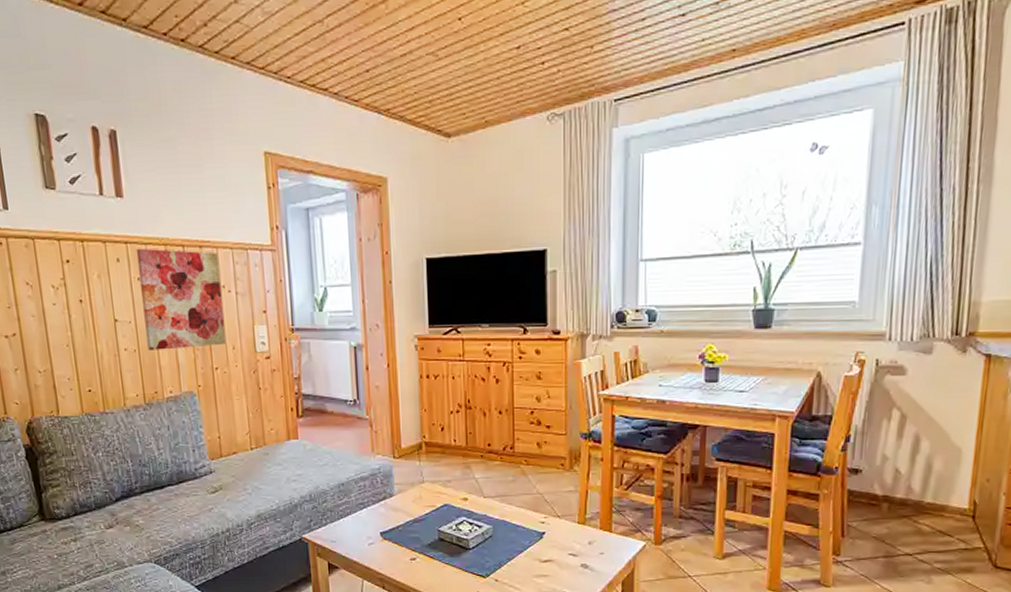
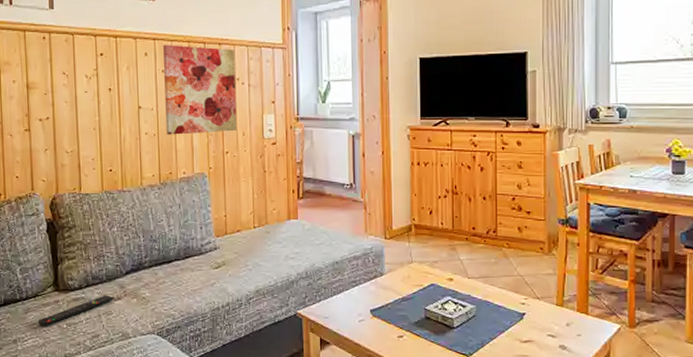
remote control: none [25,523,106,558] -> present [37,295,114,327]

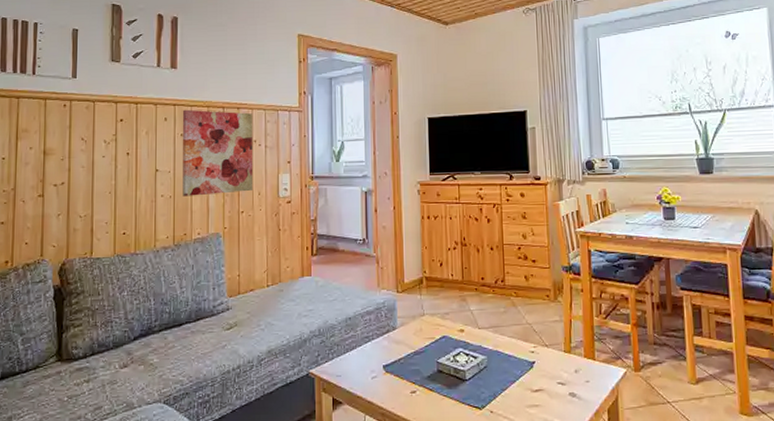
remote control: present [37,295,114,327] -> none [36,363,120,401]

